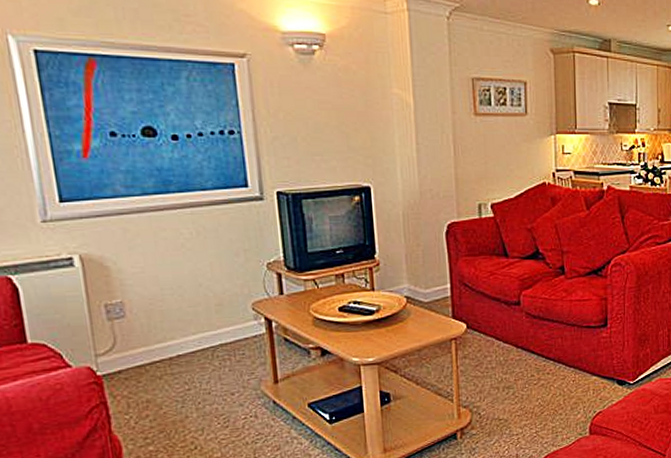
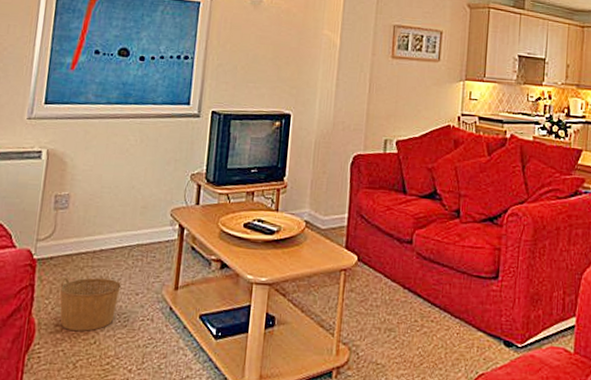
basket: none [138,383,212,442] -> present [59,277,121,332]

